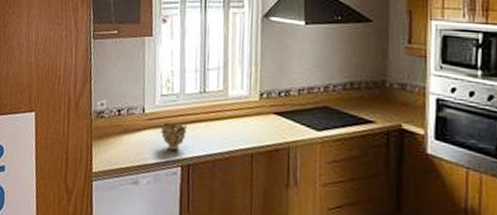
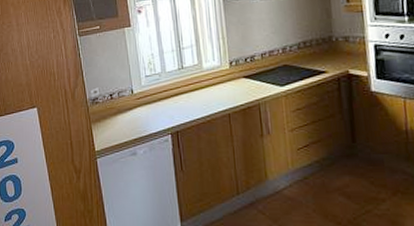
decorative bowl: present [160,122,187,151] -> none [149,97,172,122]

